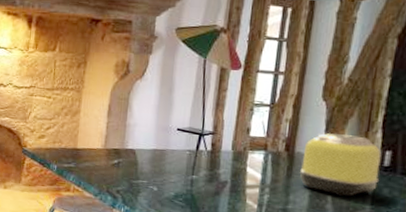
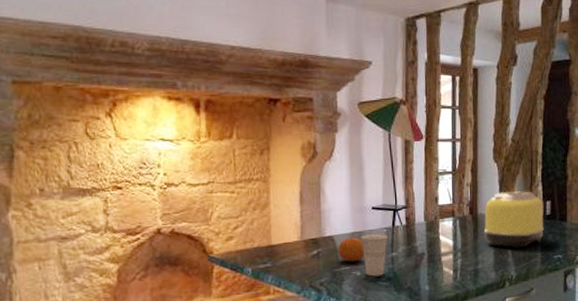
fruit: none [138,153,164,178] -> present [338,237,365,262]
cup: none [162,153,190,196] -> present [360,234,388,277]

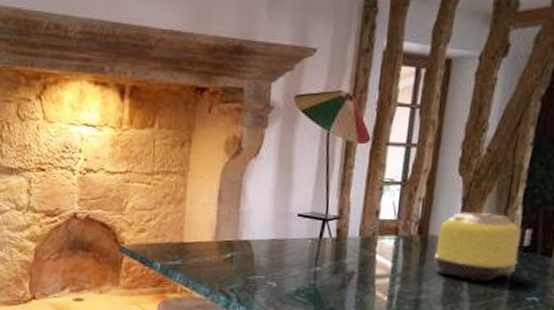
fruit: present [338,237,365,262] -> none [254,244,284,272]
cup: present [360,234,388,277] -> none [281,243,313,291]

